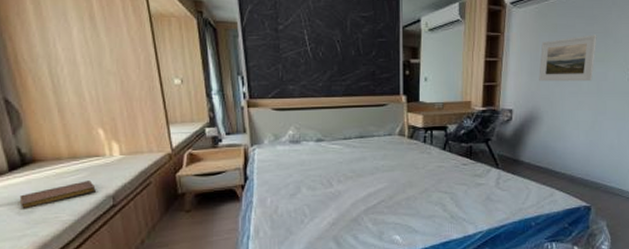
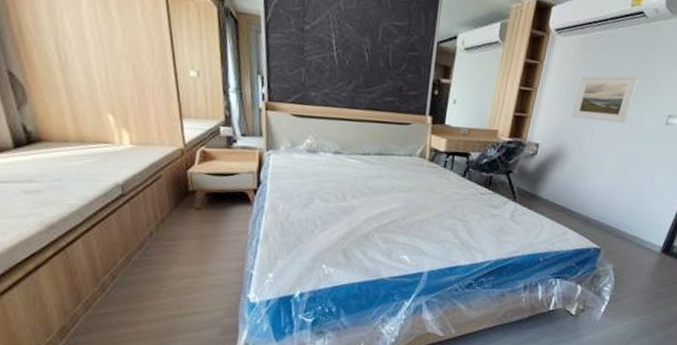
notebook: present [19,180,96,210] -> none [25,166,104,189]

